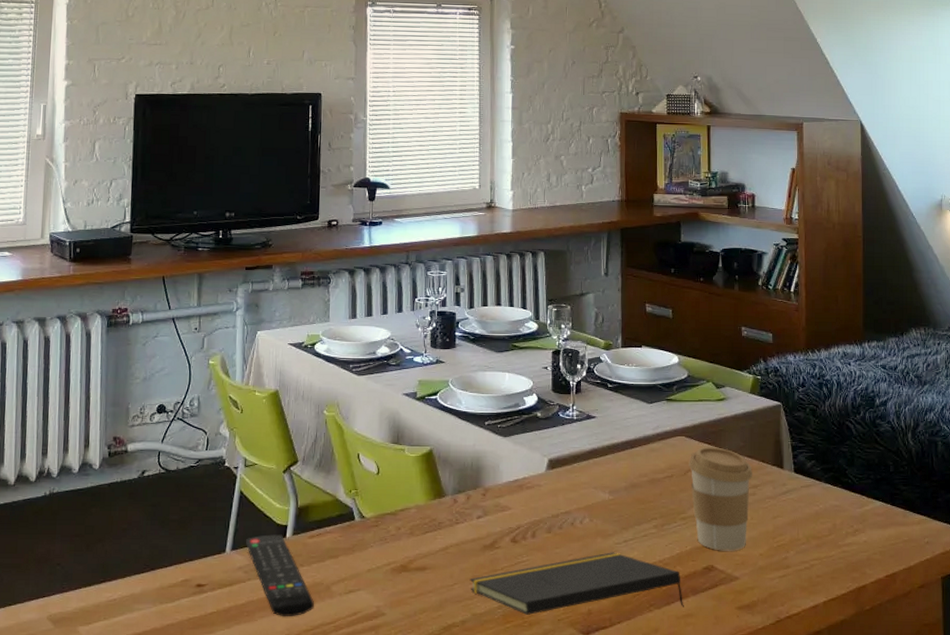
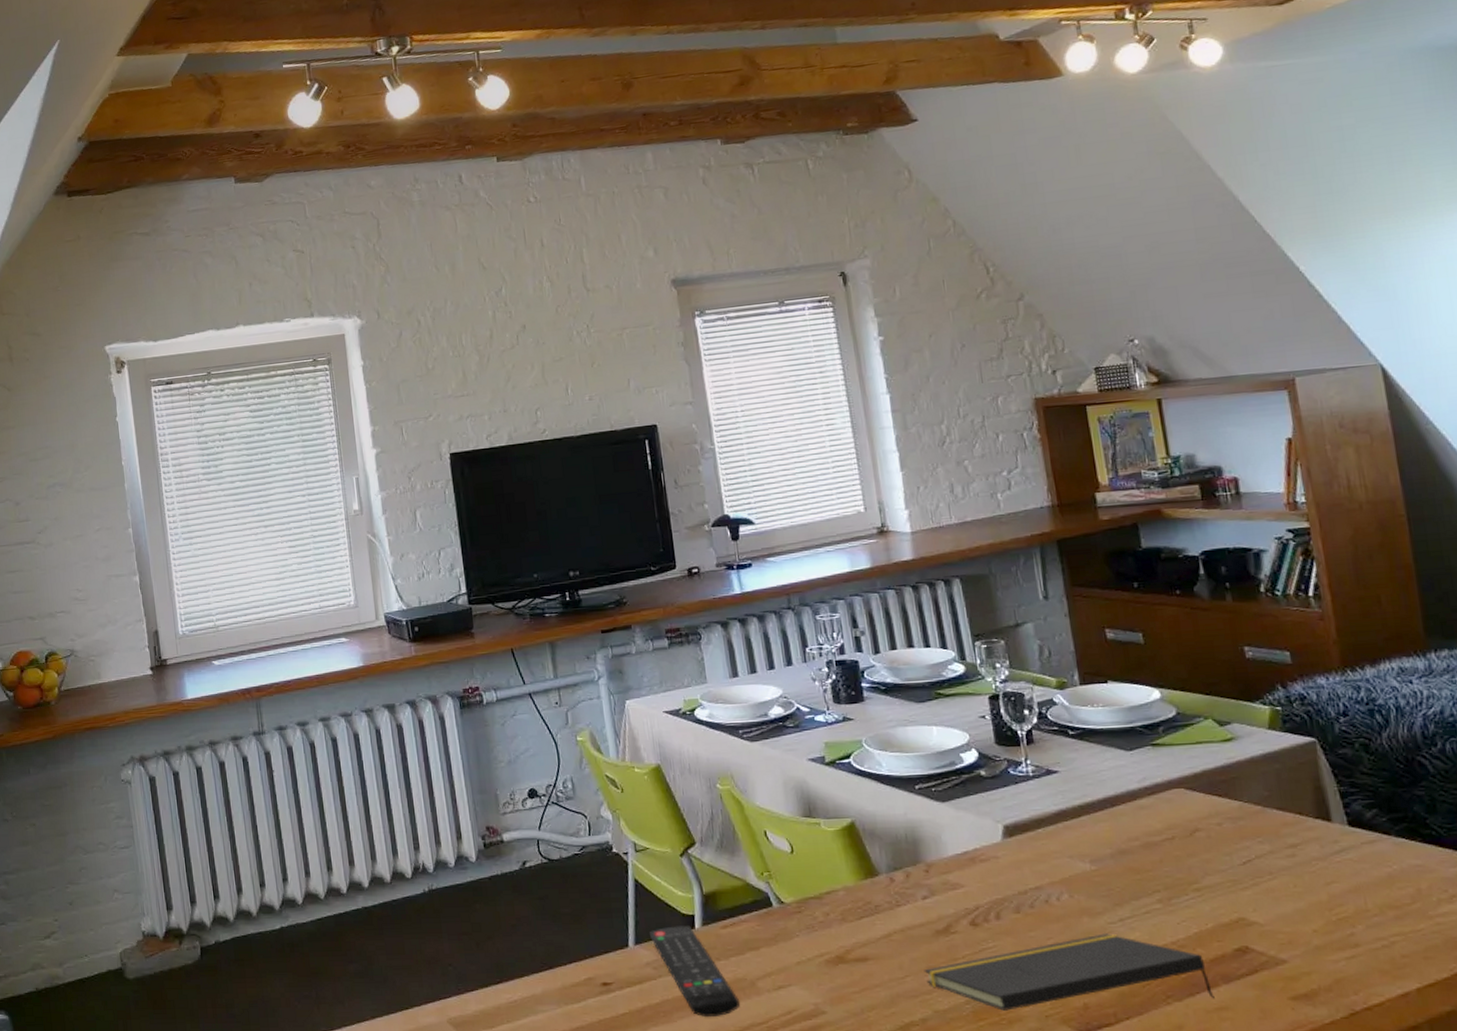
coffee cup: present [689,447,752,551] -> none [1194,799,1292,928]

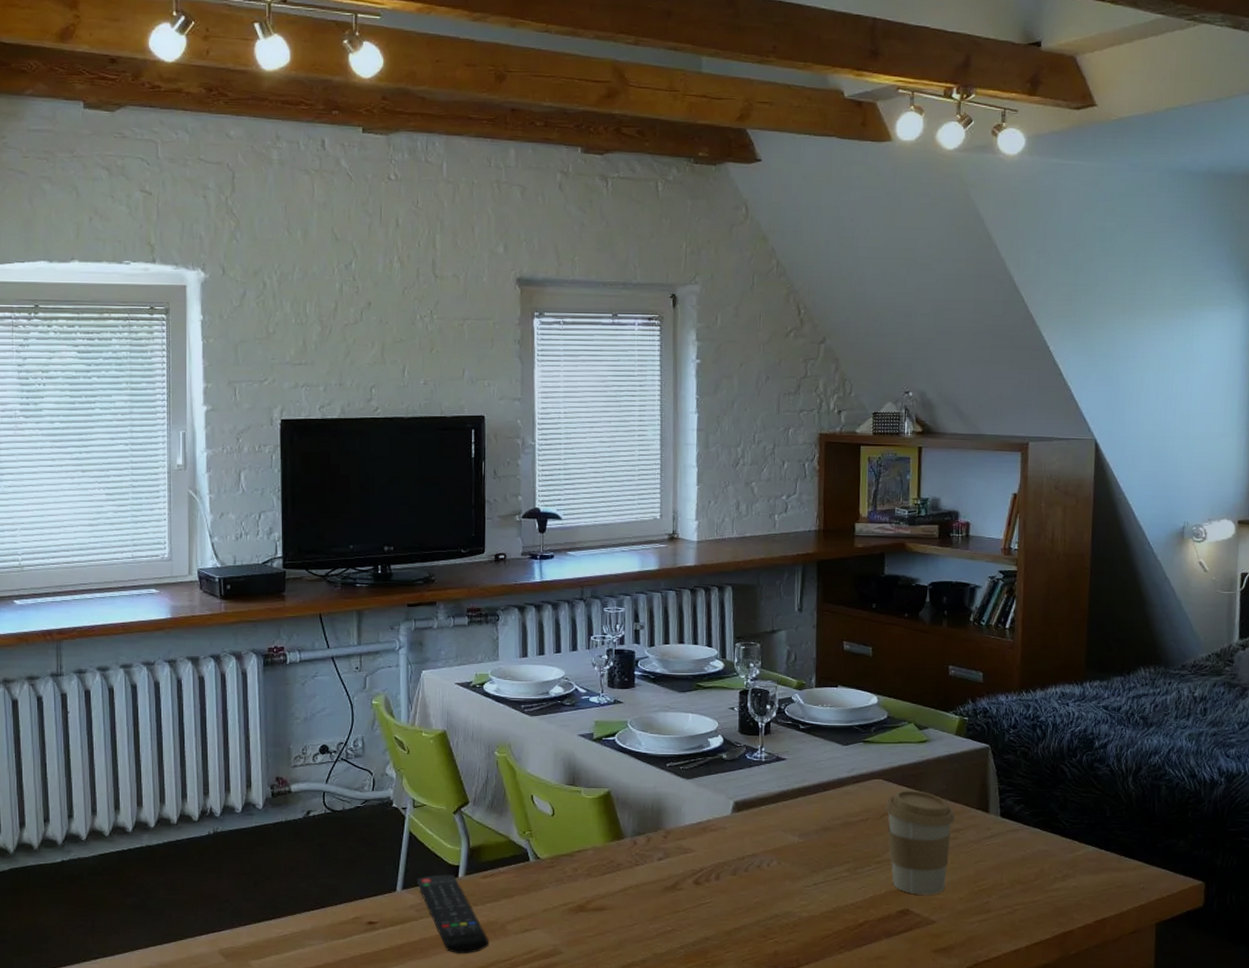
notepad: present [924,933,1215,1011] -> none [650,895,876,955]
coffee cup: none [1194,799,1292,928] -> present [885,790,955,895]

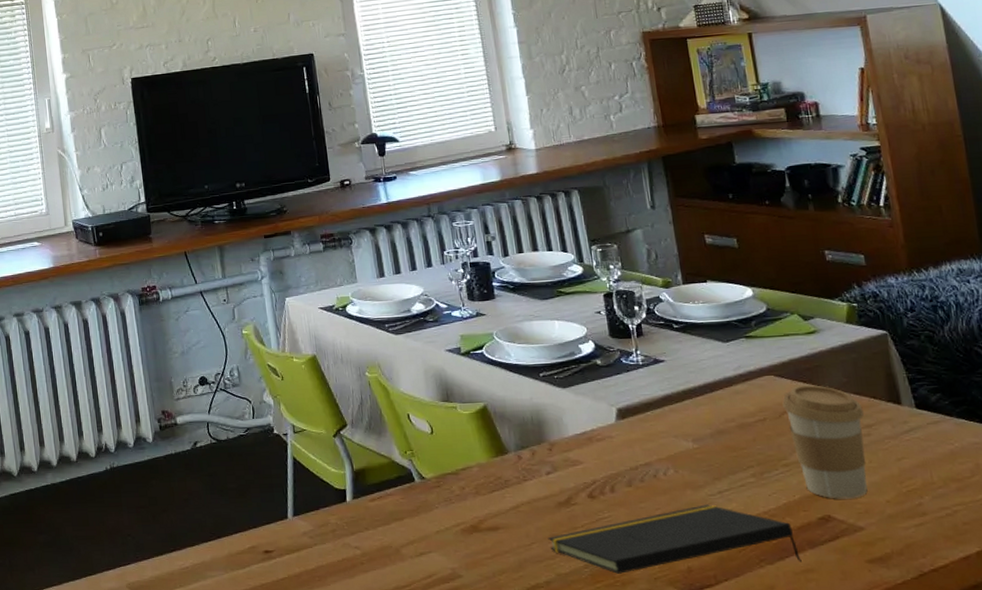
remote control: present [417,874,489,955] -> none [306,499,386,582]
notepad: none [650,895,876,955] -> present [548,504,802,574]

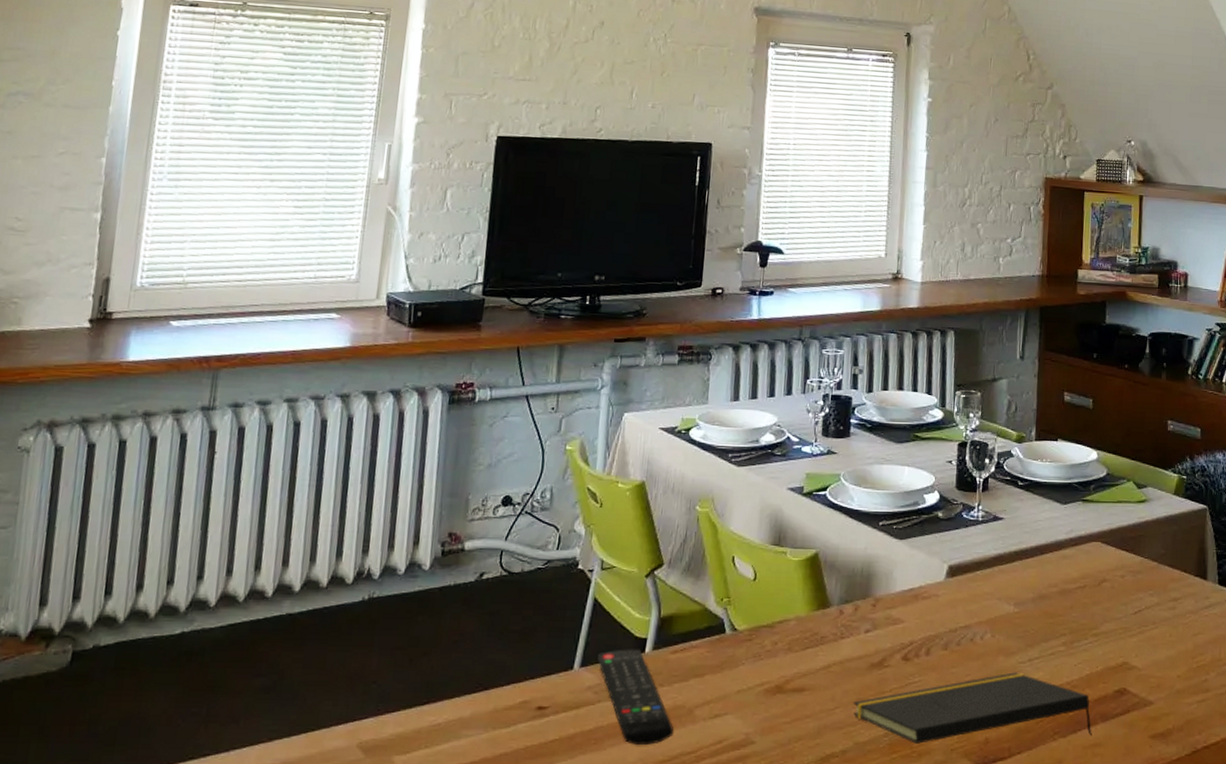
remote control: none [306,499,386,582] -> present [598,649,673,746]
coffee cup: present [782,385,868,499] -> none [1103,554,1173,672]

